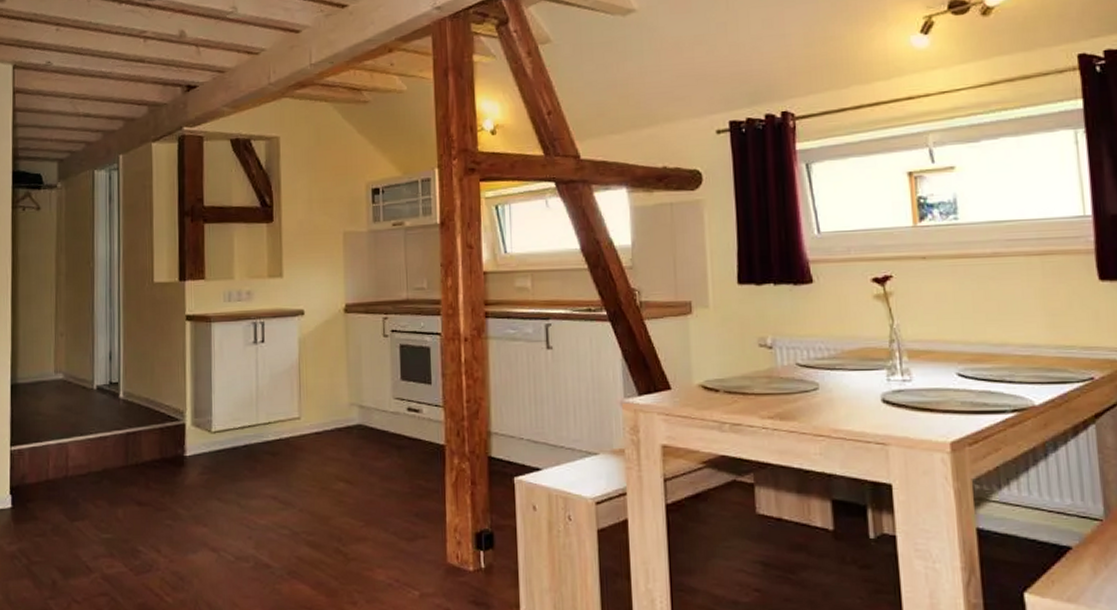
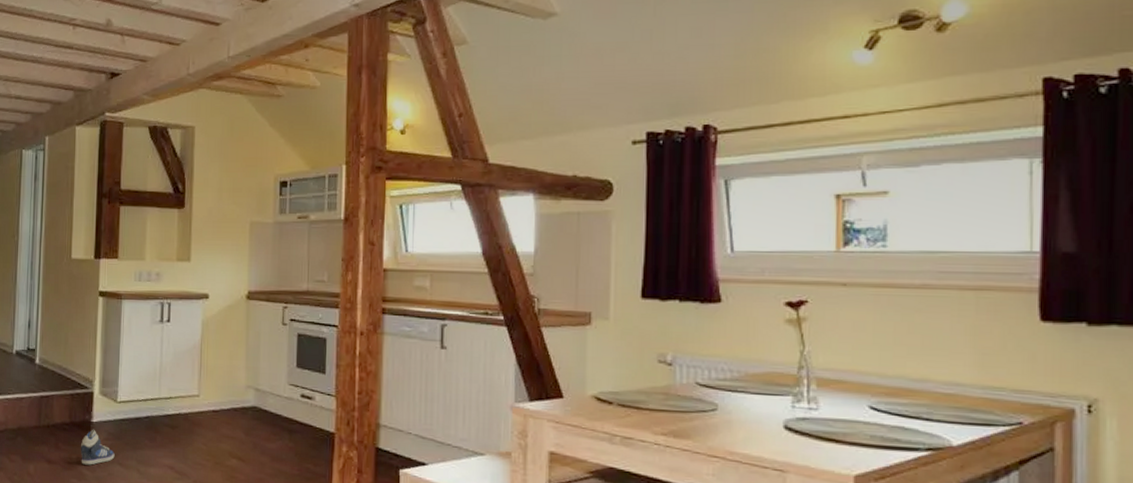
sneaker: none [173,464,212,503] -> present [80,429,115,465]

